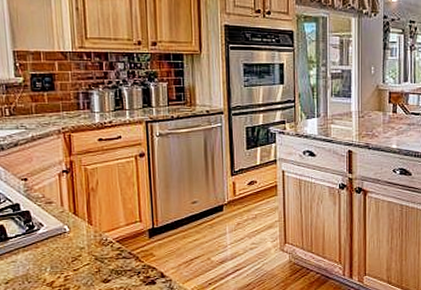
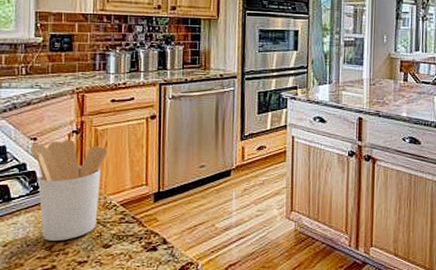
utensil holder: none [22,179,99,277] -> present [30,139,107,241]

